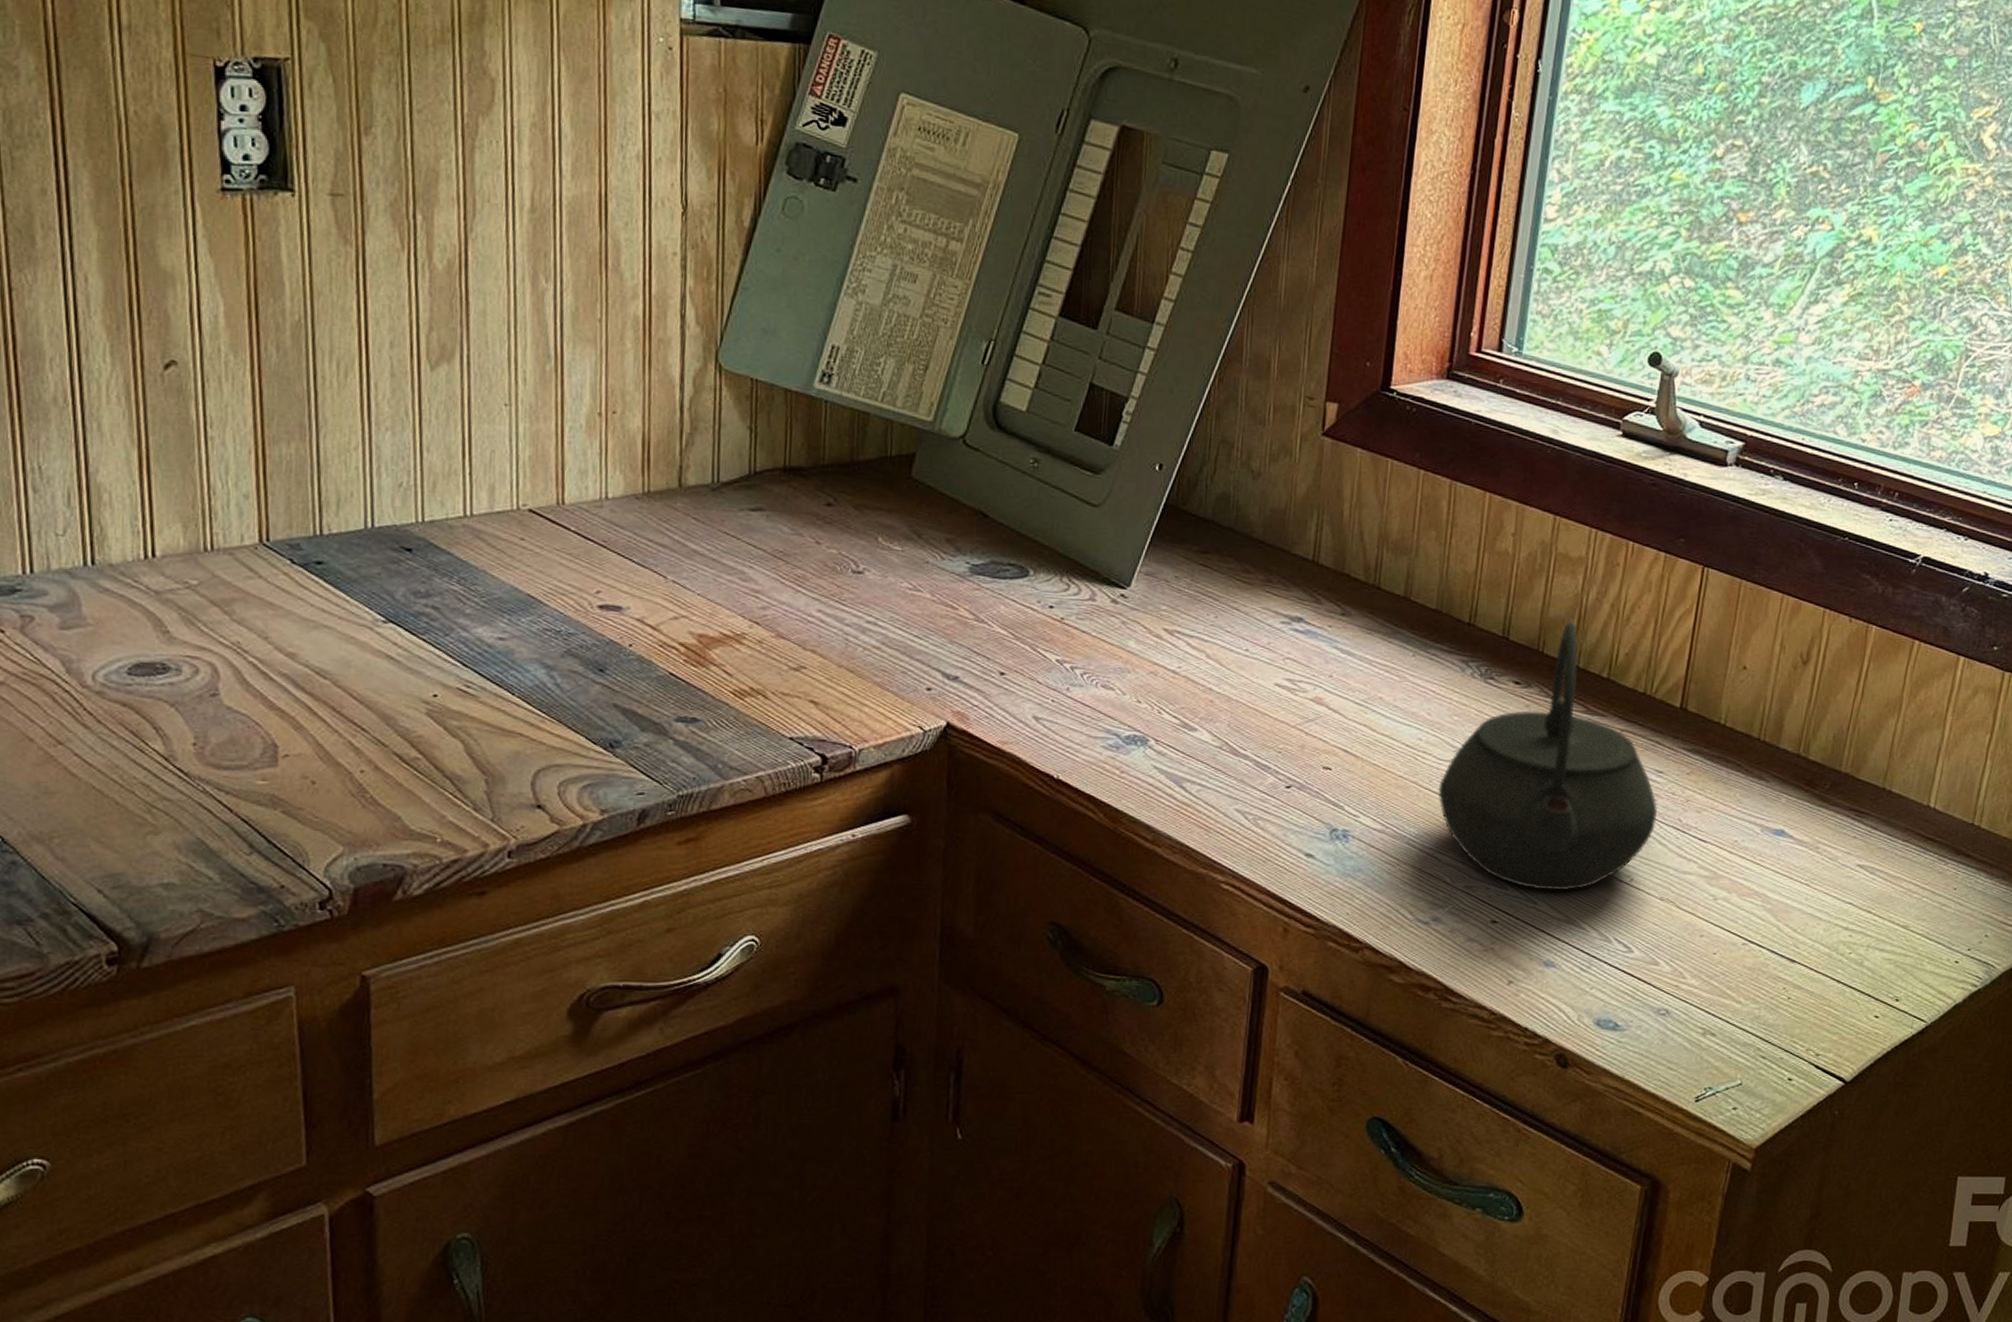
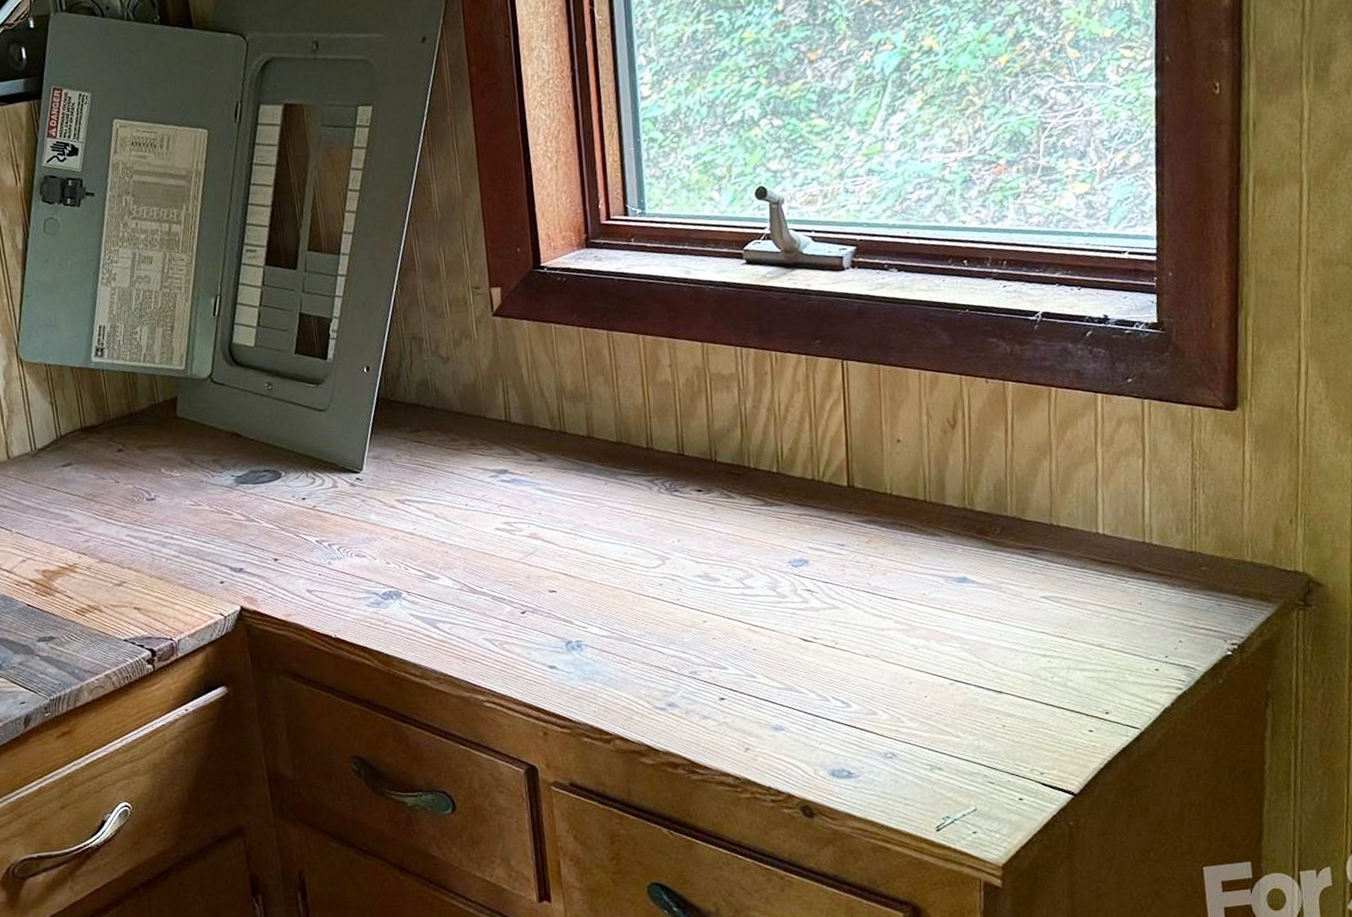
kettle: present [1438,621,1657,891] -> none [649,429,848,666]

